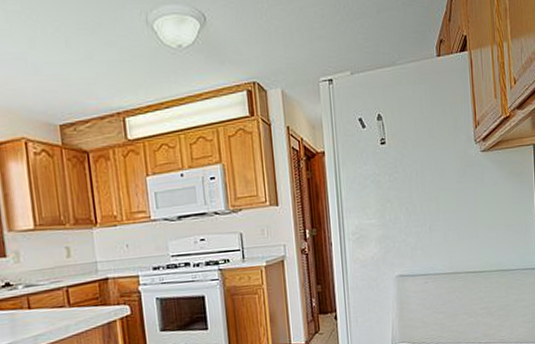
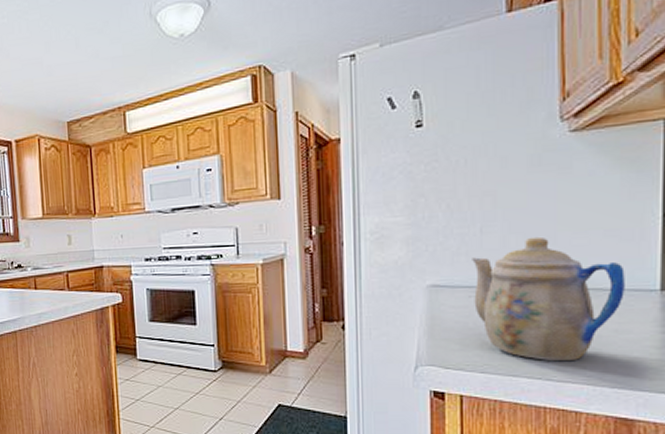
teapot: none [425,232,519,328] -> present [472,236,625,360]

